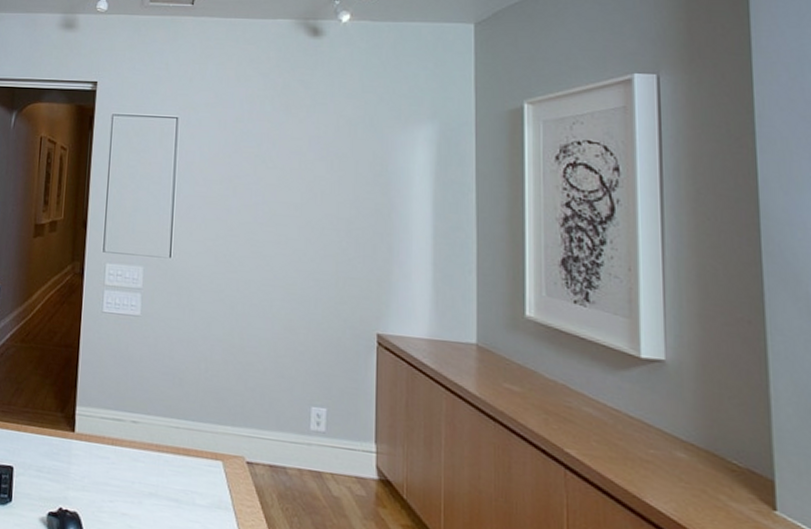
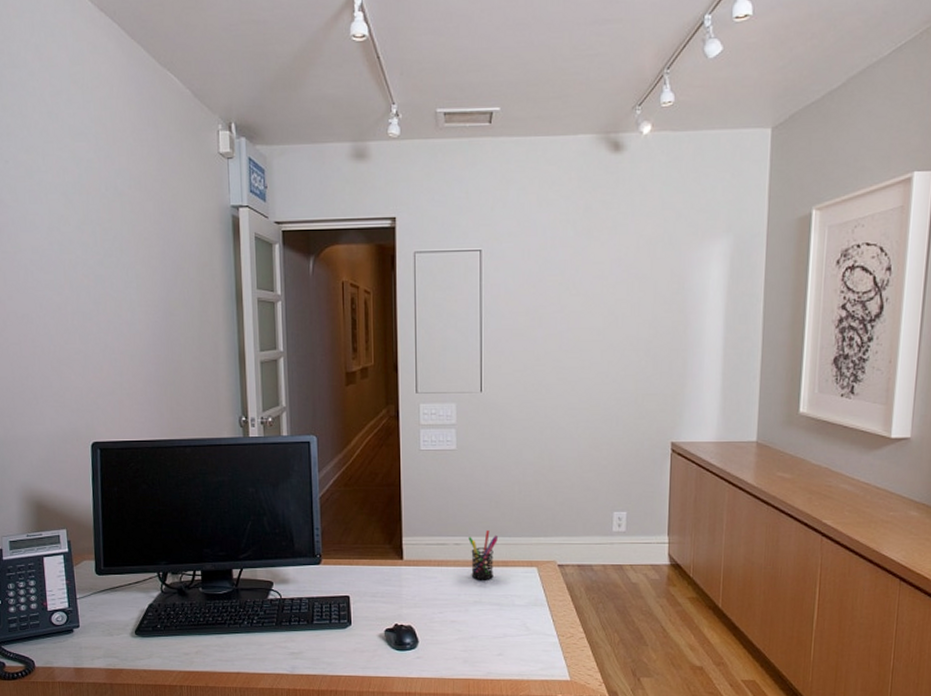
pen holder: none [147,409,180,469] -> present [468,529,498,580]

